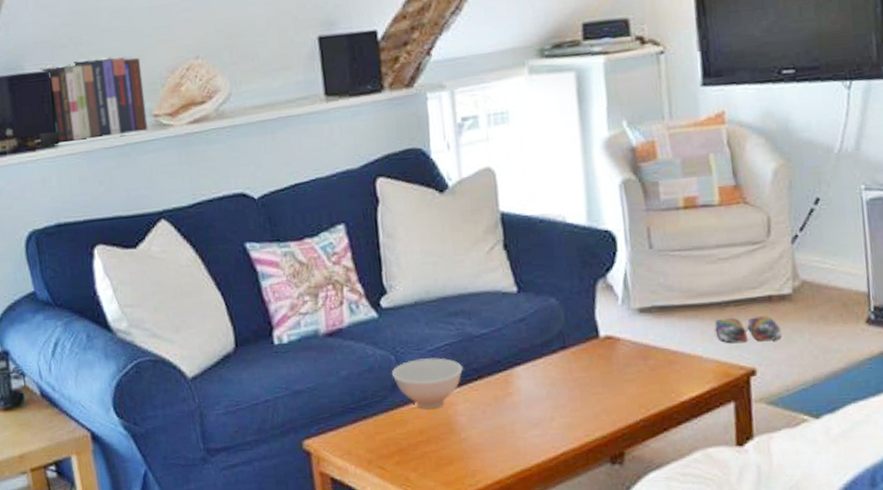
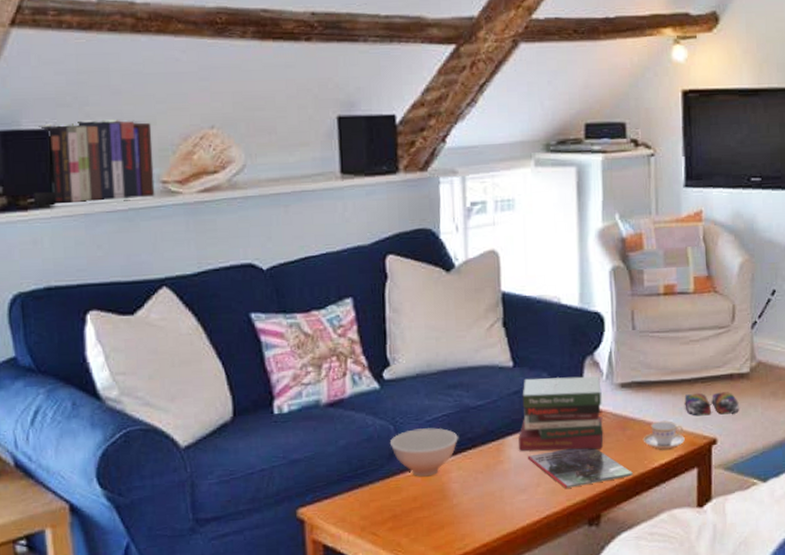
books: none [528,301,622,382] -> present [519,376,603,451]
magazine: none [538,378,659,423] -> present [527,447,633,488]
teacup: none [668,349,718,382] -> present [642,421,685,450]

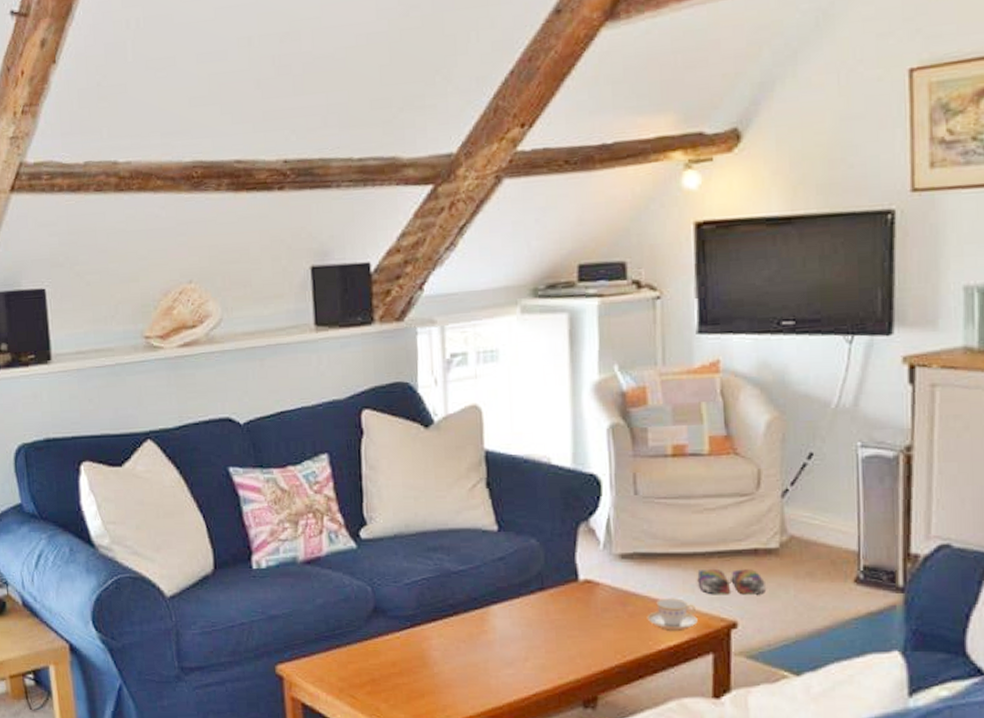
books: present [34,121,155,204] -> none [33,278,139,360]
bowl: present [389,428,458,477] -> none [367,591,439,642]
books: present [519,376,603,451] -> none [504,544,601,625]
magazine: present [527,447,633,488] -> none [514,623,635,665]

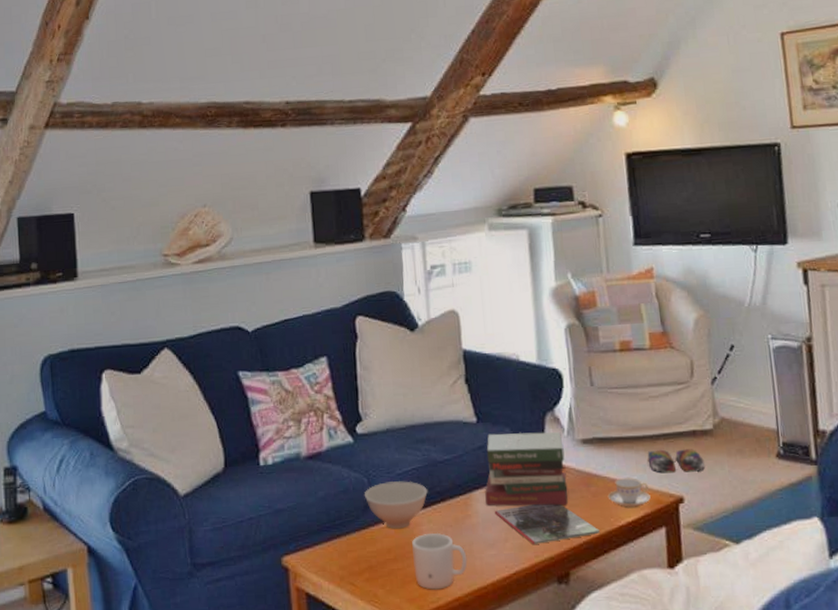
bowl: none [367,591,439,642] -> present [364,481,428,529]
mug: none [420,647,482,707] -> present [412,532,468,590]
books: none [504,544,601,625] -> present [485,432,568,506]
magazine: none [514,623,635,665] -> present [494,503,600,544]

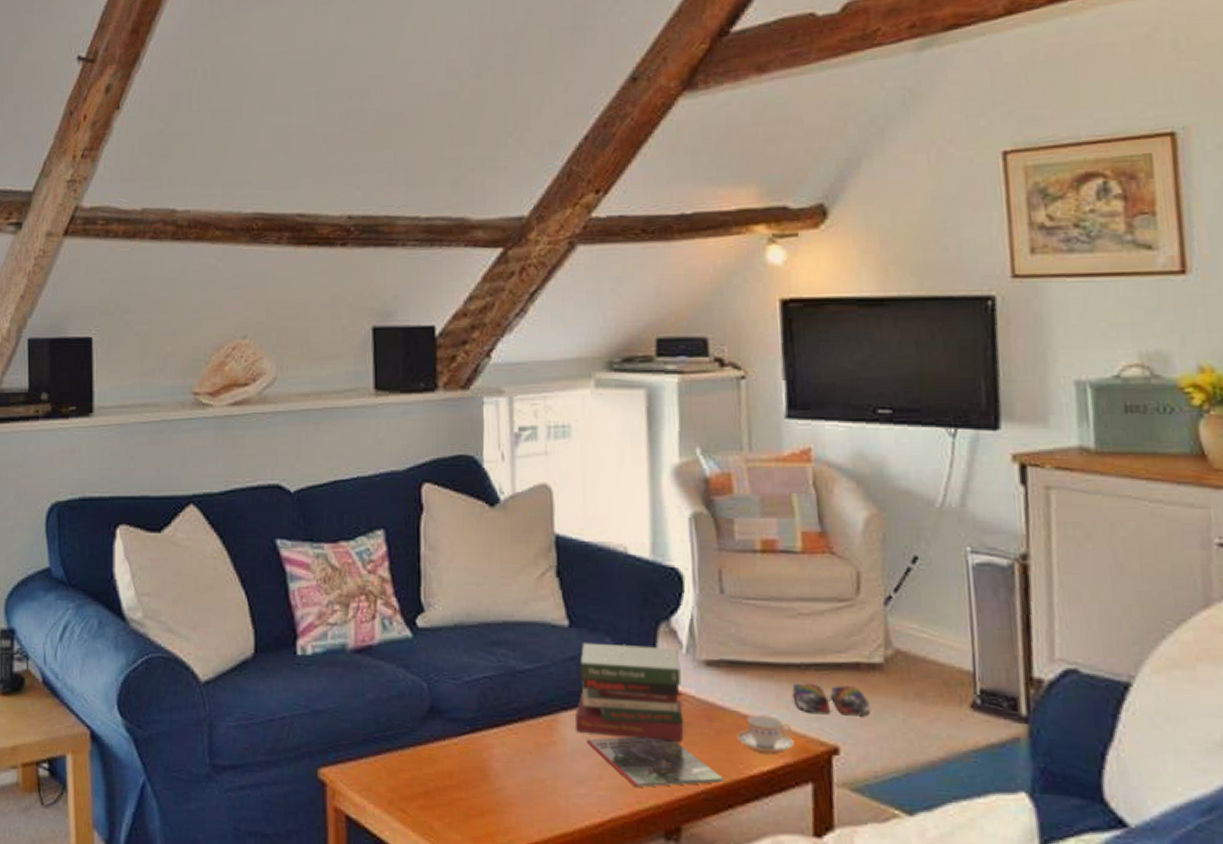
bowl: present [364,481,428,529] -> none [422,690,502,750]
mug: present [412,532,468,590] -> none [480,758,549,830]

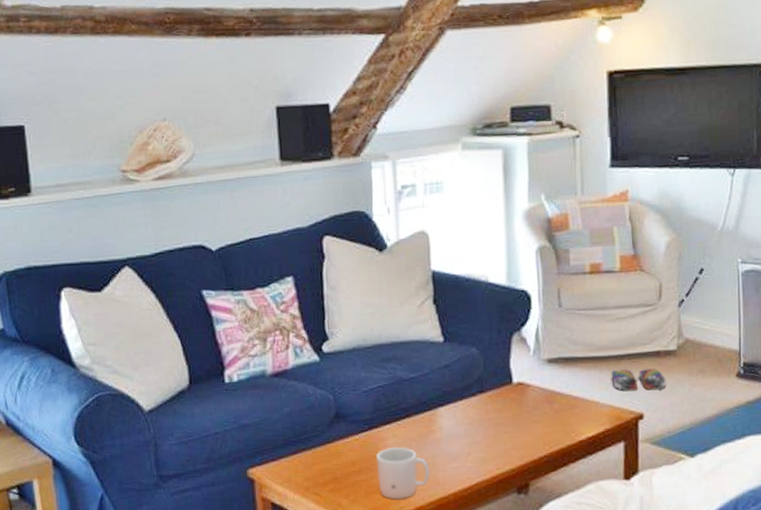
mug: none [480,758,549,830] -> present [376,446,431,500]
books: present [575,642,684,742] -> none [449,351,531,422]
magazine: present [586,736,724,787] -> none [458,419,560,458]
teacup: present [736,715,794,754] -> none [569,395,612,424]

